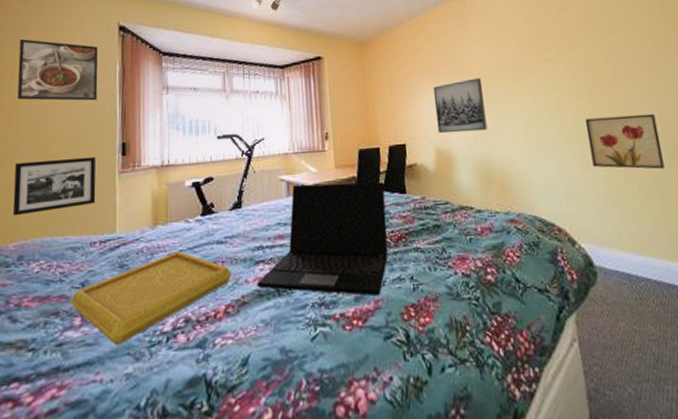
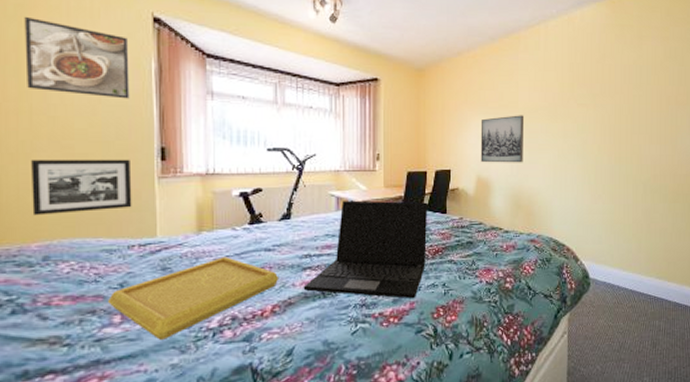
wall art: present [584,113,665,169] -> none [602,159,656,205]

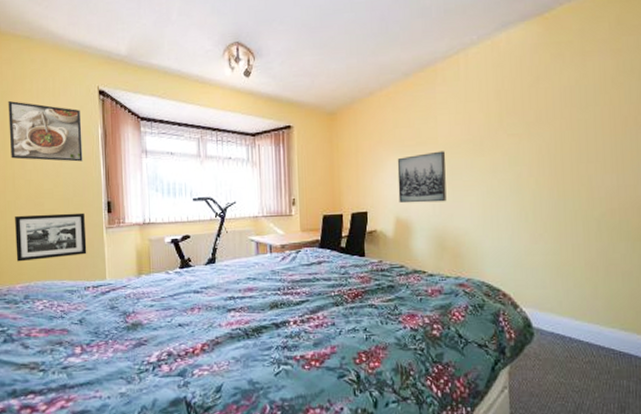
serving tray: present [108,257,279,340] -> none [71,298,207,370]
laptop: present [303,200,428,298] -> none [228,245,346,342]

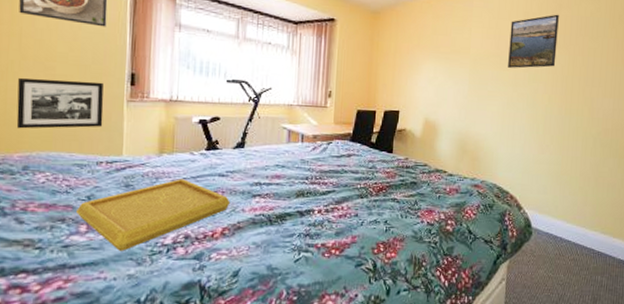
serving tray: none [71,298,207,370] -> present [76,179,231,251]
wall art: present [397,151,447,204] -> none [429,61,476,109]
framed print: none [481,87,540,153] -> present [508,14,559,69]

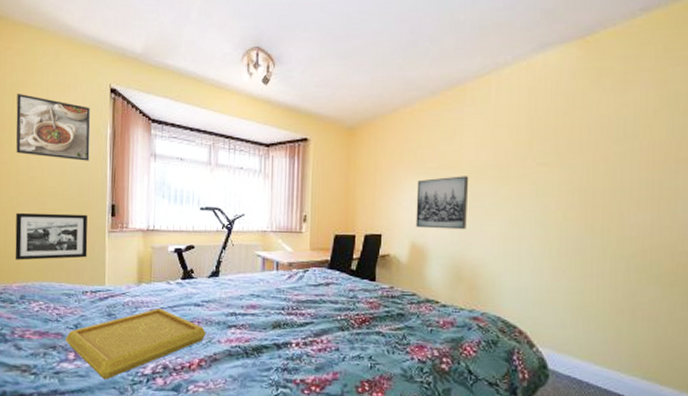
wall art: none [429,61,476,109] -> present [415,176,469,230]
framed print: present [508,14,559,69] -> none [509,115,572,181]

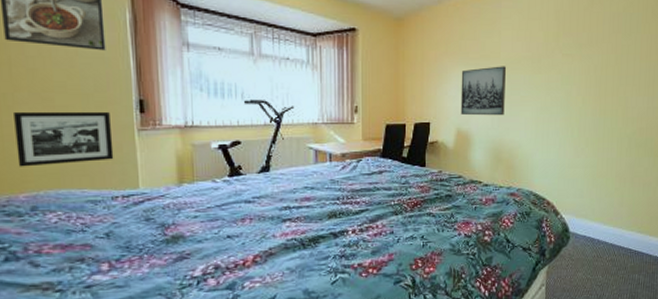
serving tray: present [66,308,207,380] -> none [96,208,260,287]

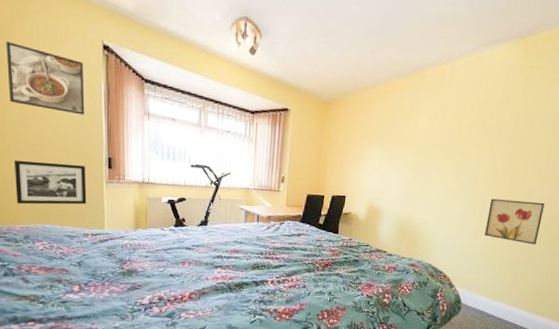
wall art: present [460,66,507,116] -> none [373,150,420,195]
wall art: none [585,112,643,159] -> present [484,198,545,245]

